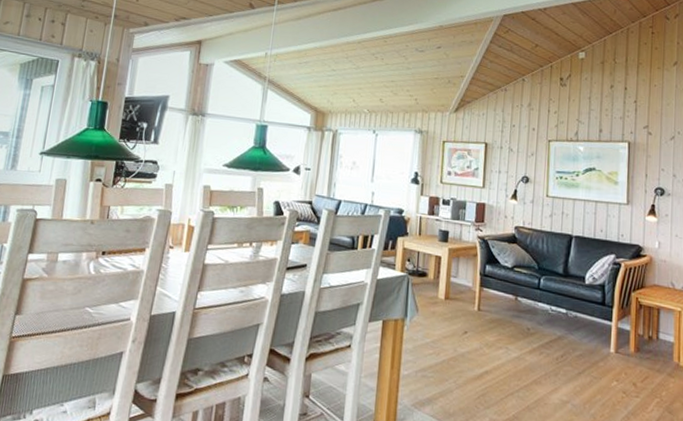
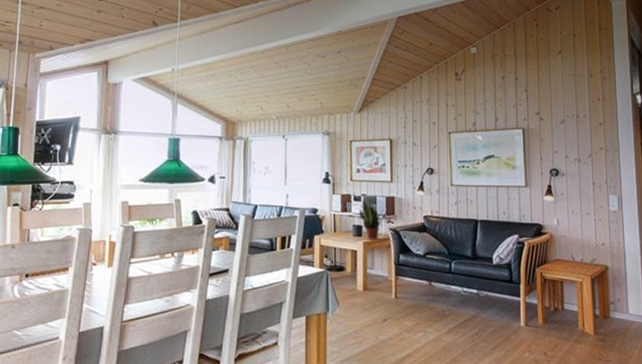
potted plant: none [446,204,475,248] -> present [359,199,386,240]

